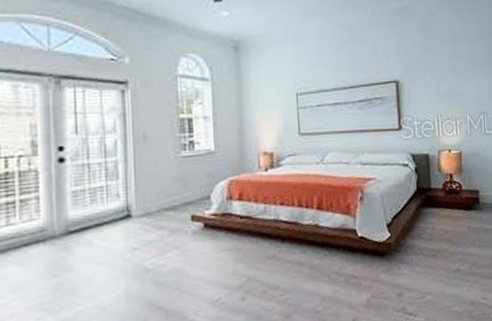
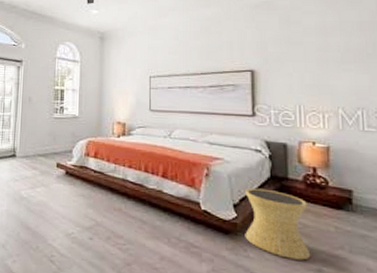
side table: none [396,202,451,267] -> present [245,188,311,261]

